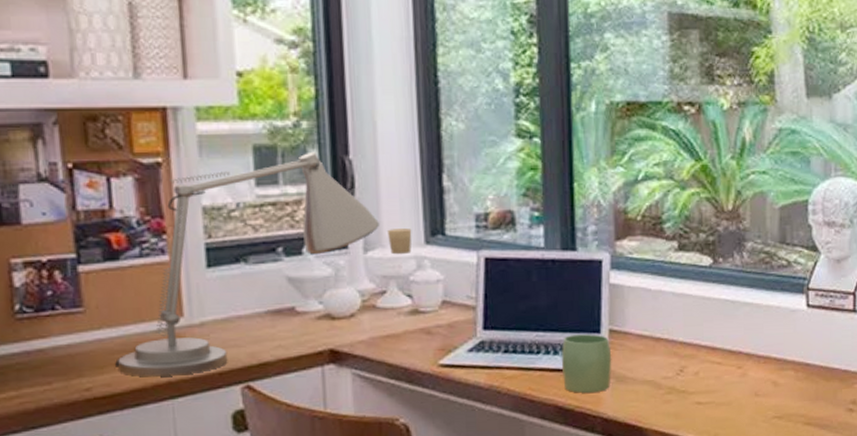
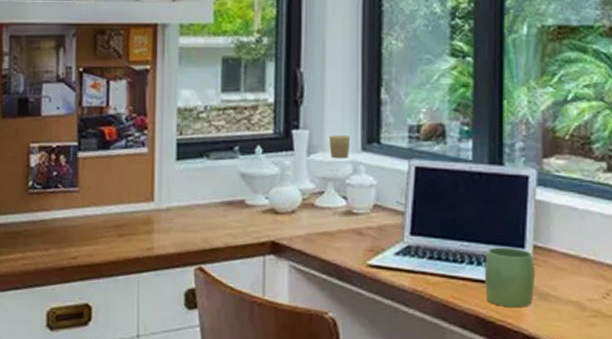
desk lamp: present [115,151,379,377] -> none [97,64,322,253]

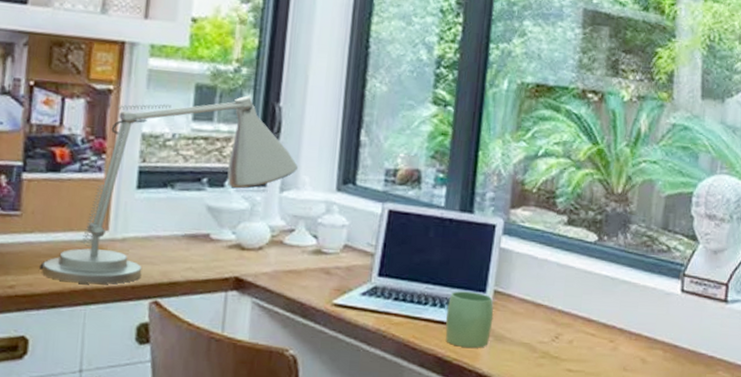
desk lamp: none [97,64,322,253] -> present [40,95,298,285]
candle: present [329,135,351,159] -> none [303,173,326,198]

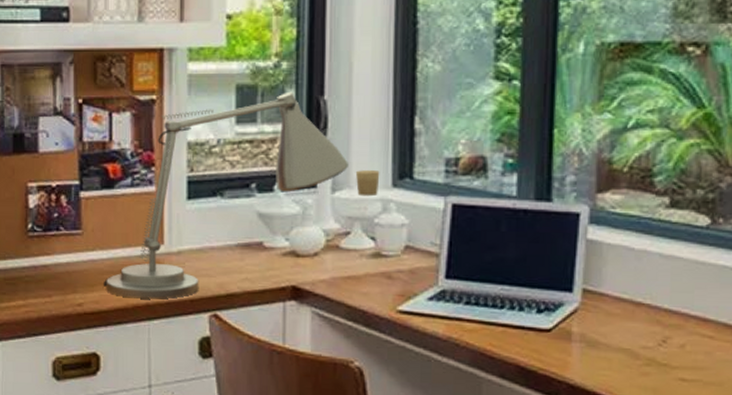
candle: none [303,173,326,198] -> present [356,170,380,197]
mug: present [445,291,494,348] -> none [526,291,584,356]

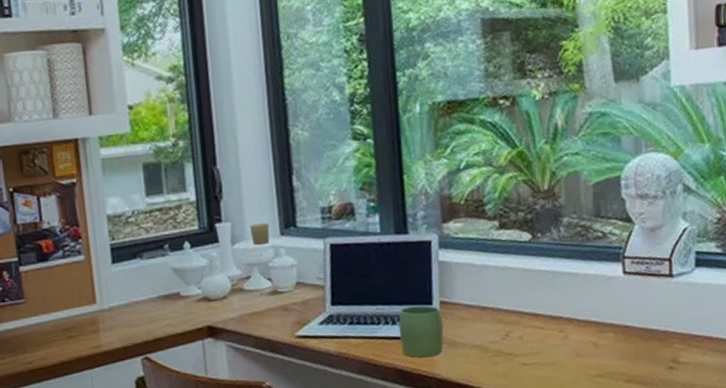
desk lamp: present [104,91,348,299] -> none [48,165,243,352]
mug: none [526,291,584,356] -> present [398,305,444,358]

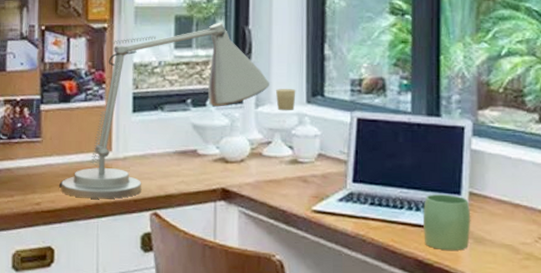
desk lamp: none [48,165,243,352] -> present [59,22,269,199]

